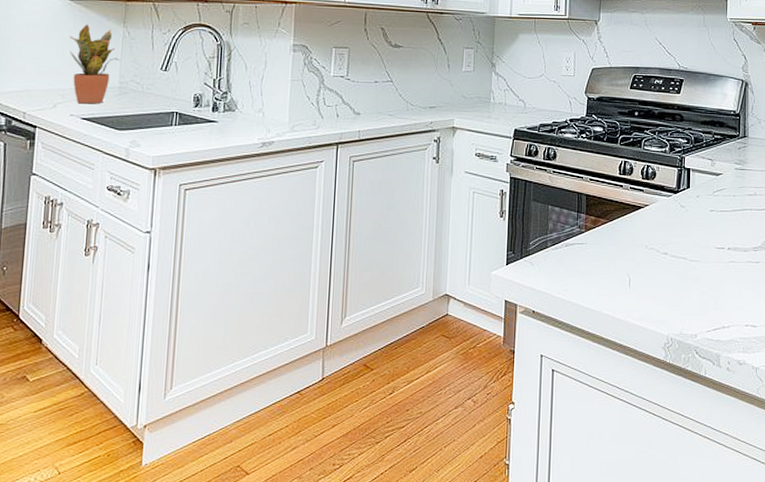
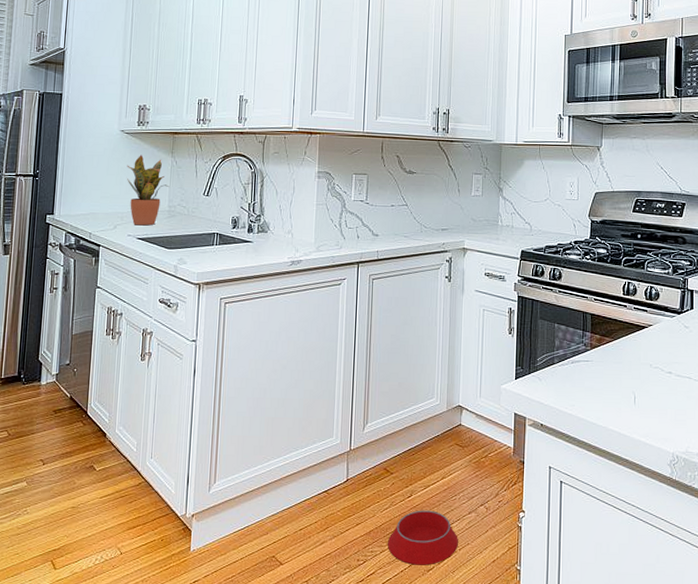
pet bowl: none [367,407,443,466] -> present [388,510,458,565]

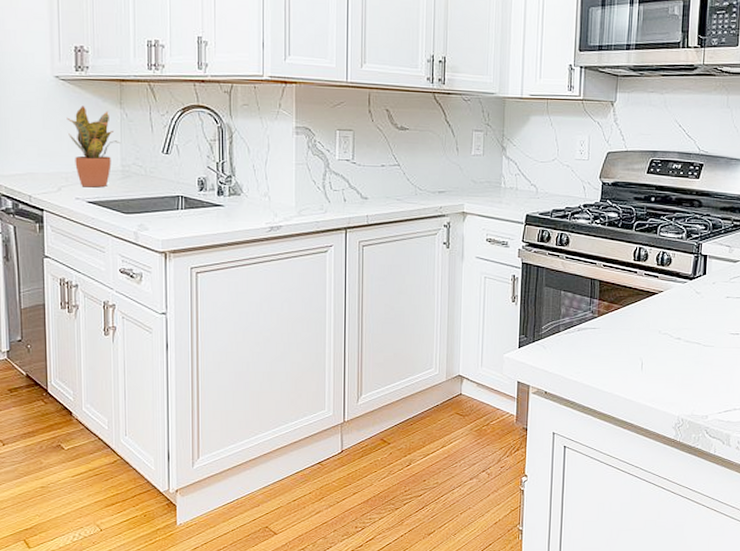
pet bowl: present [388,510,458,565] -> none [387,478,459,530]

